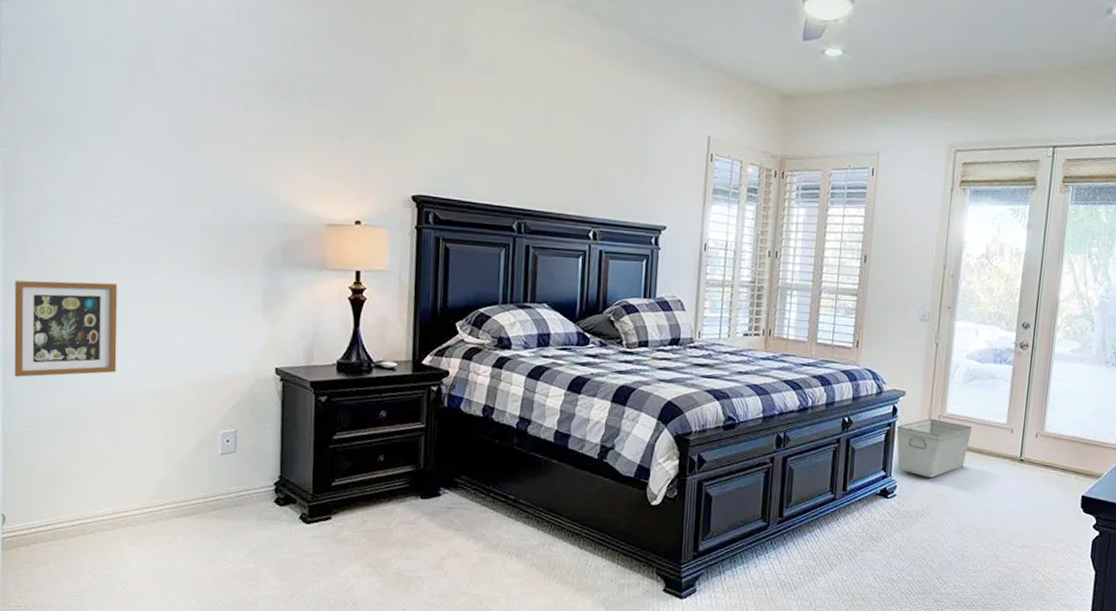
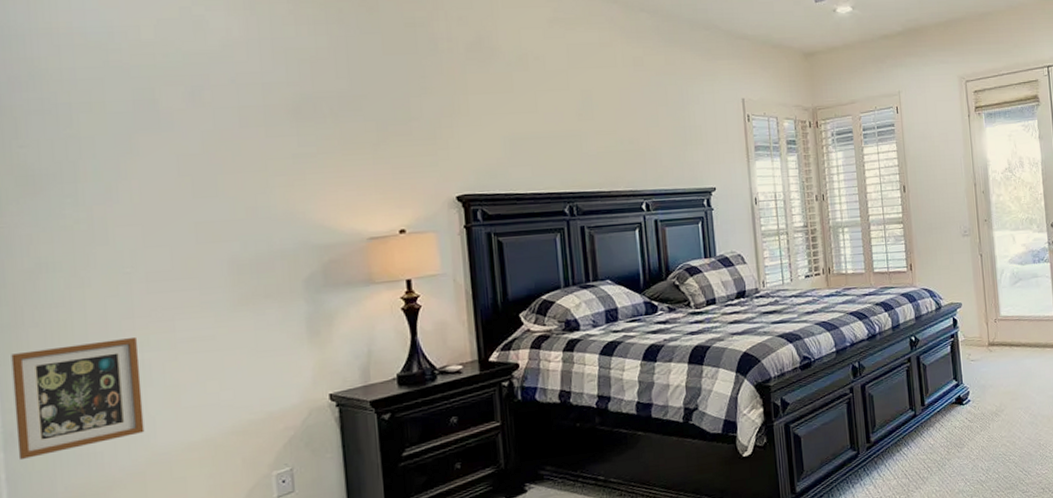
storage bin: present [896,418,972,478] -> none [959,323,1026,379]

